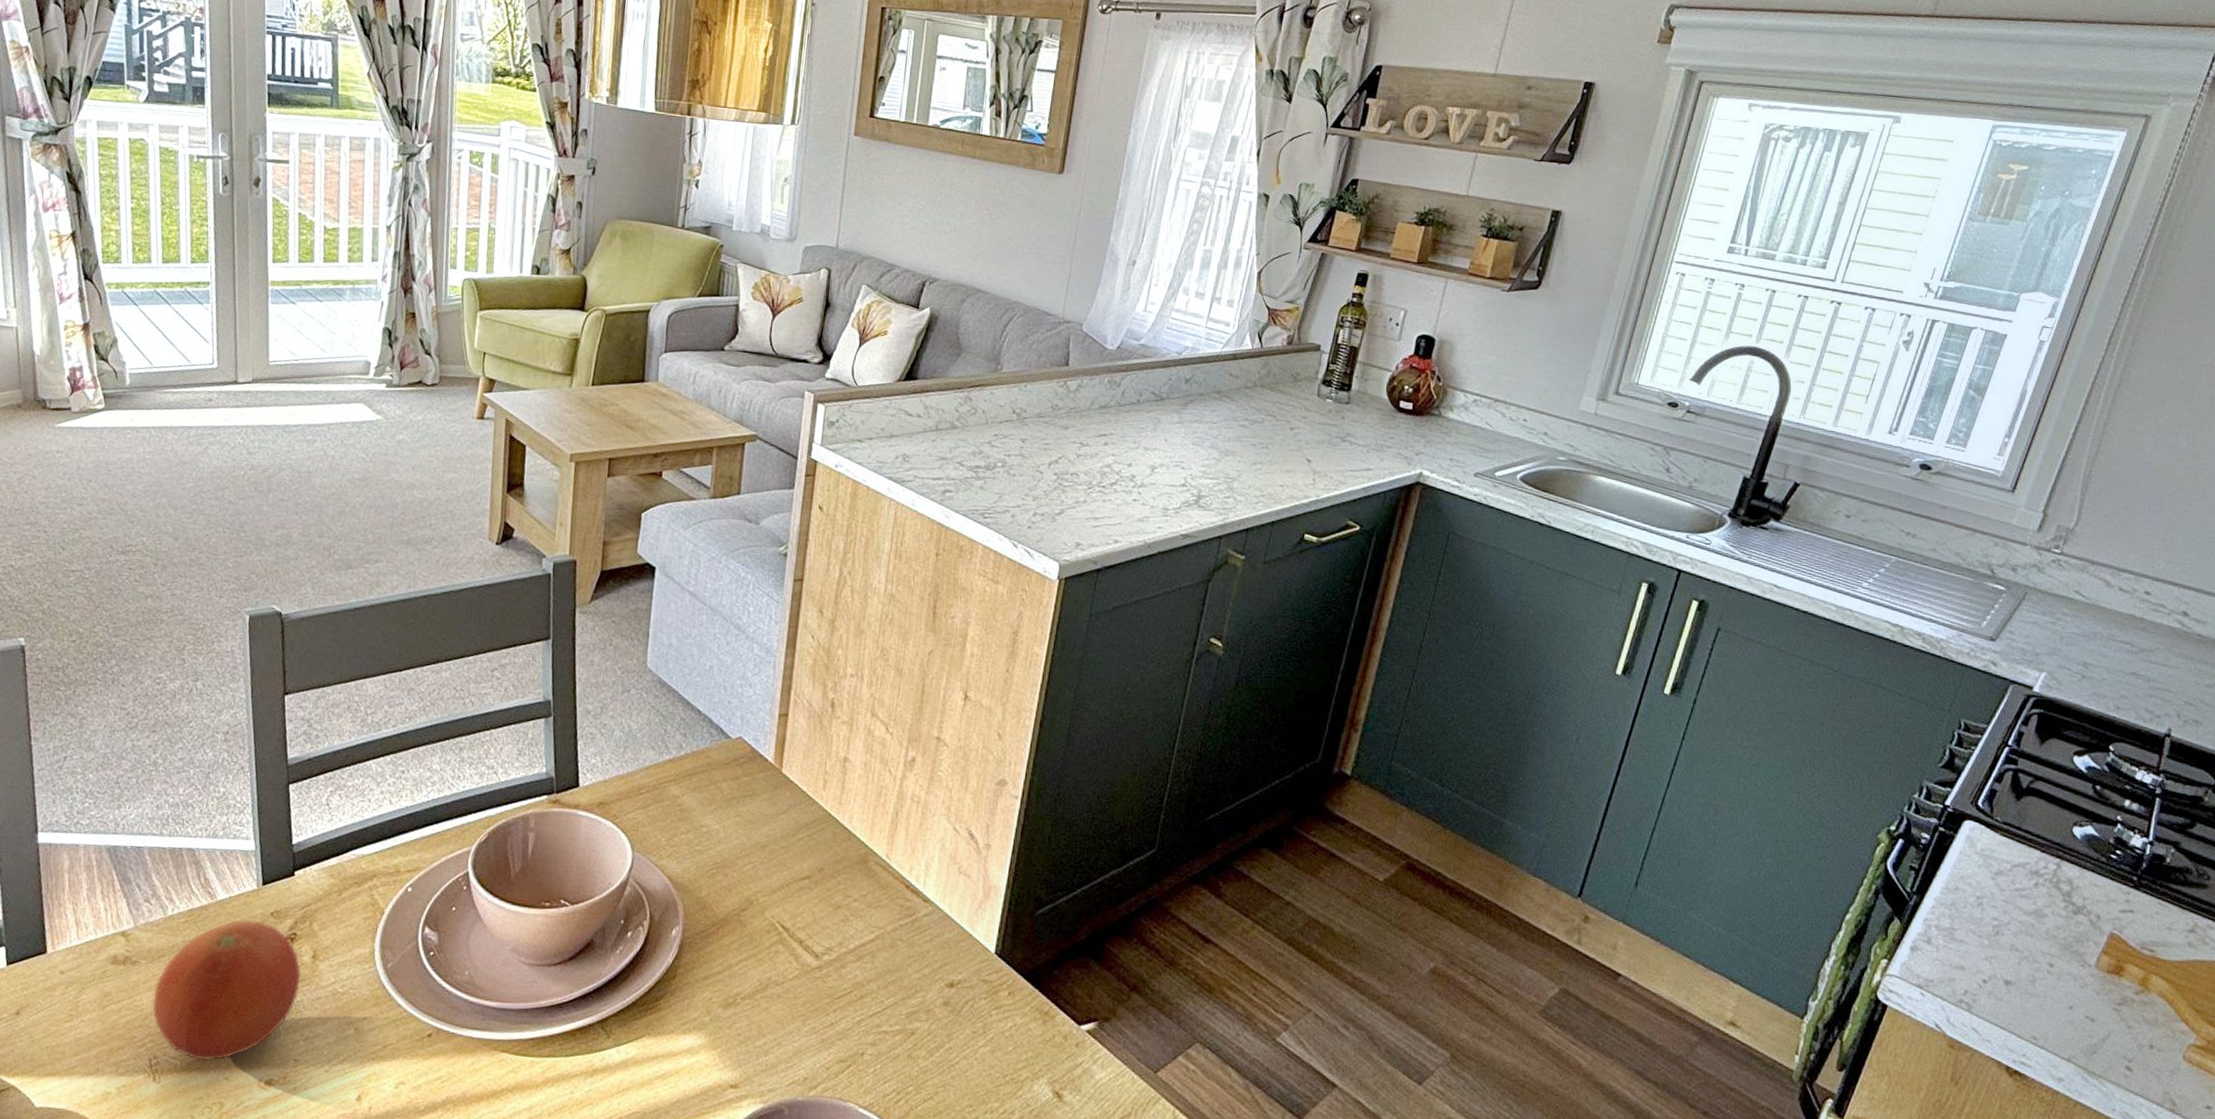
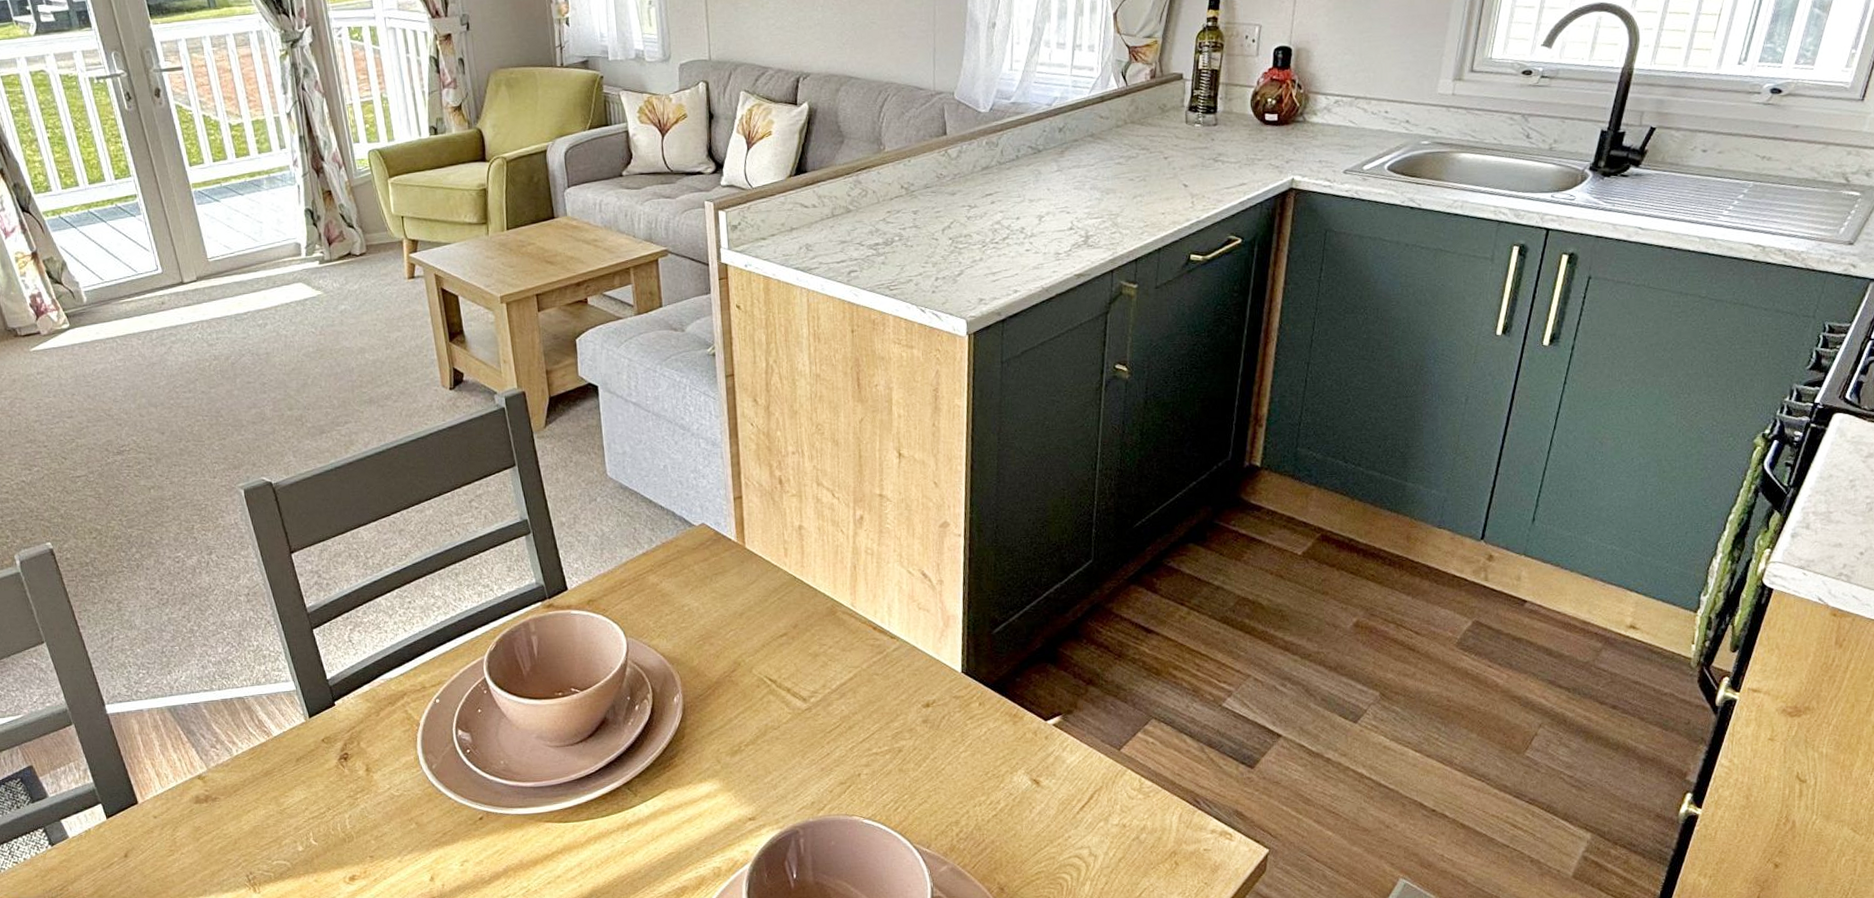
fruit: present [152,919,302,1061] -> none [237,748,361,870]

